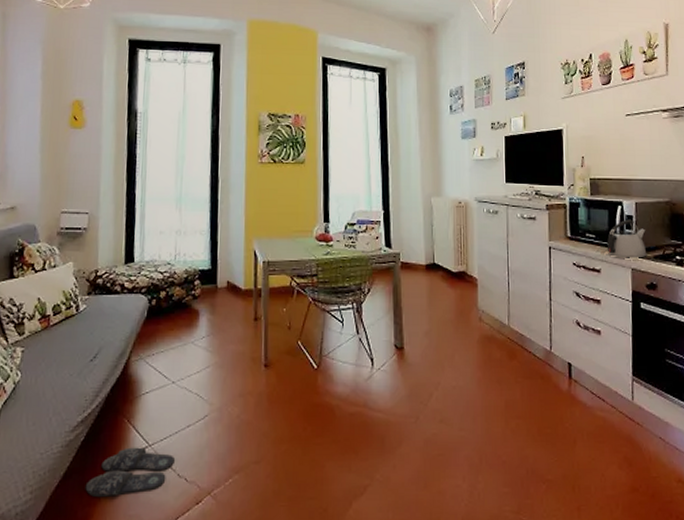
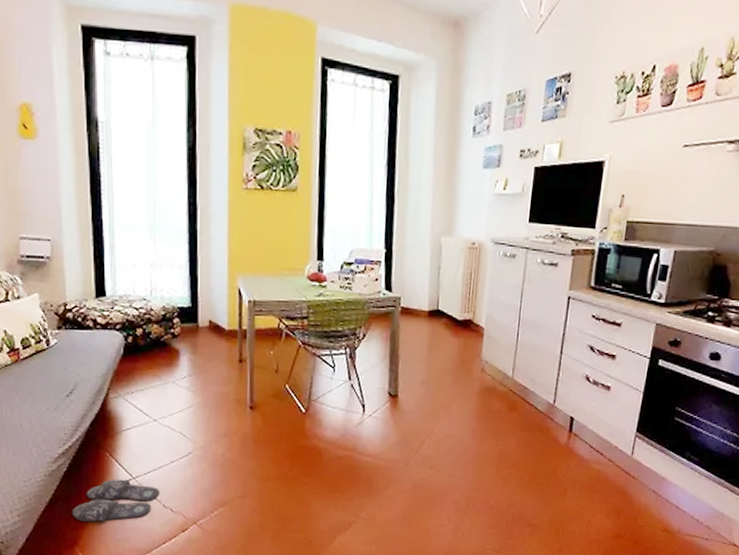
kettle: present [607,219,647,260] -> none [633,269,680,314]

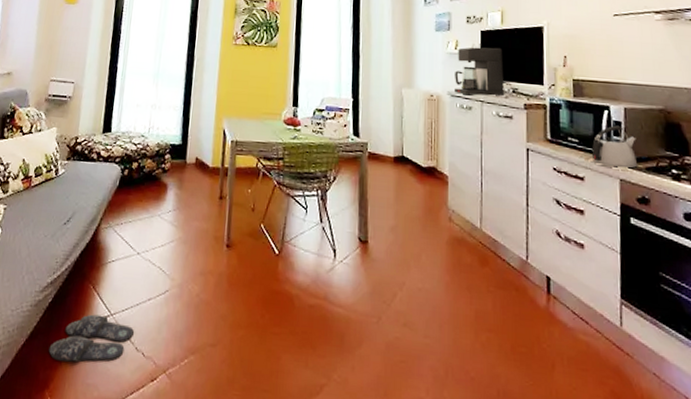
coffee maker: none [499,186,557,243] -> present [455,47,505,97]
kettle: none [633,269,680,314] -> present [592,125,638,169]

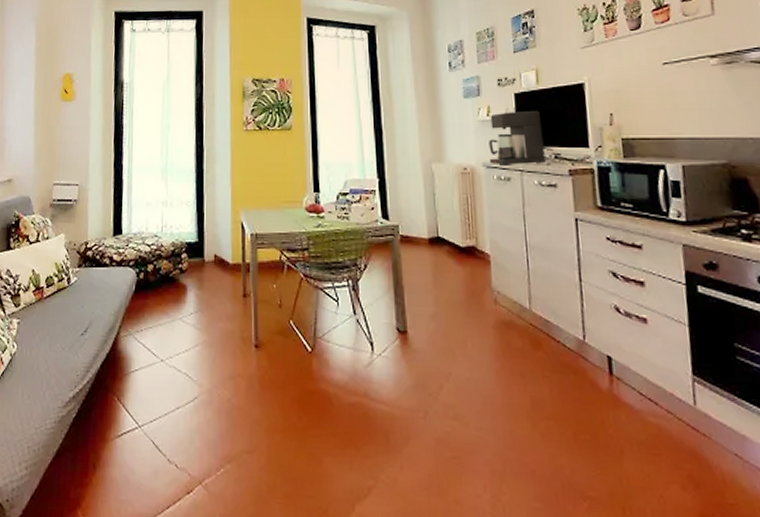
slippers: present [48,314,134,362] -> none [77,427,164,479]
kettle: present [592,125,638,169] -> none [648,185,702,234]

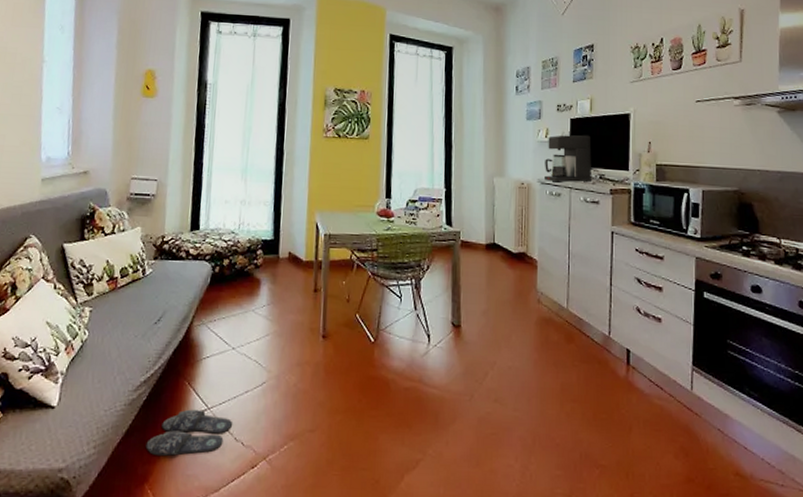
slippers: none [77,427,164,479] -> present [146,409,232,457]

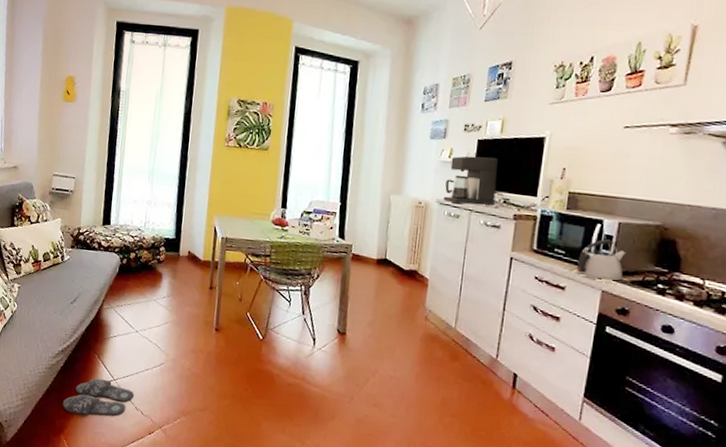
kettle: none [672,207,713,248] -> present [577,239,626,281]

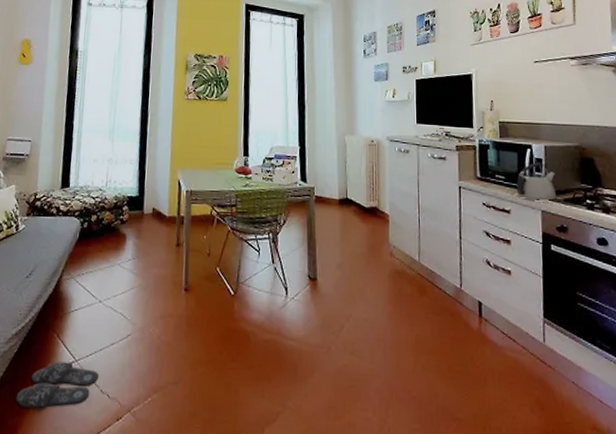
coffee maker: present [444,156,499,207] -> none [393,94,439,140]

